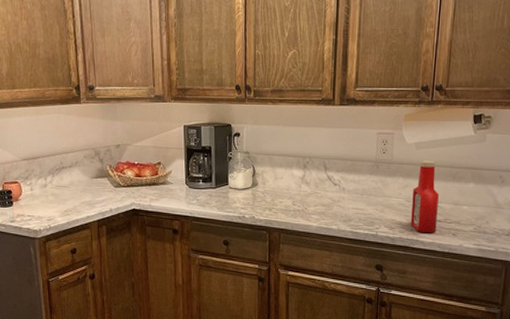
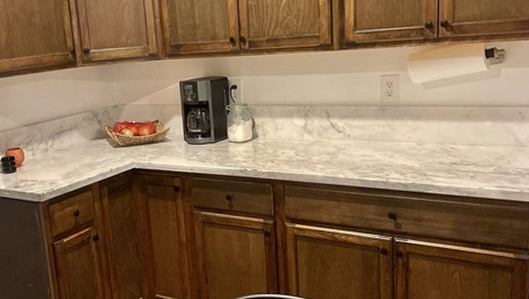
ketchup bottle: present [411,160,439,232] -> none [424,100,452,176]

